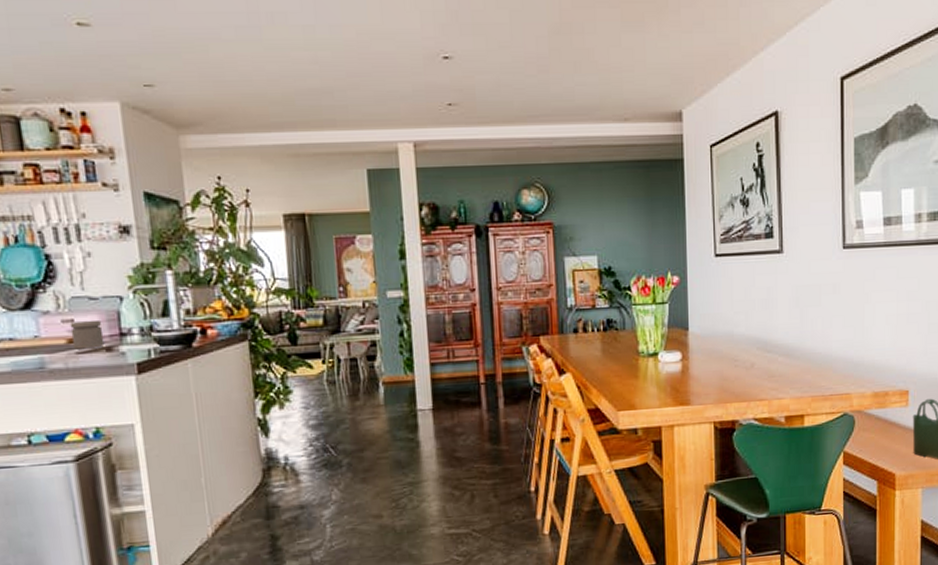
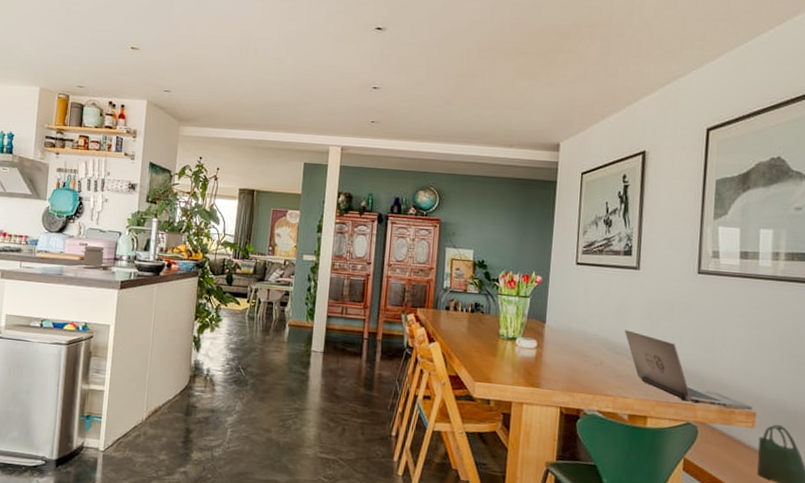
laptop: none [772,323,905,392] -> present [624,330,752,411]

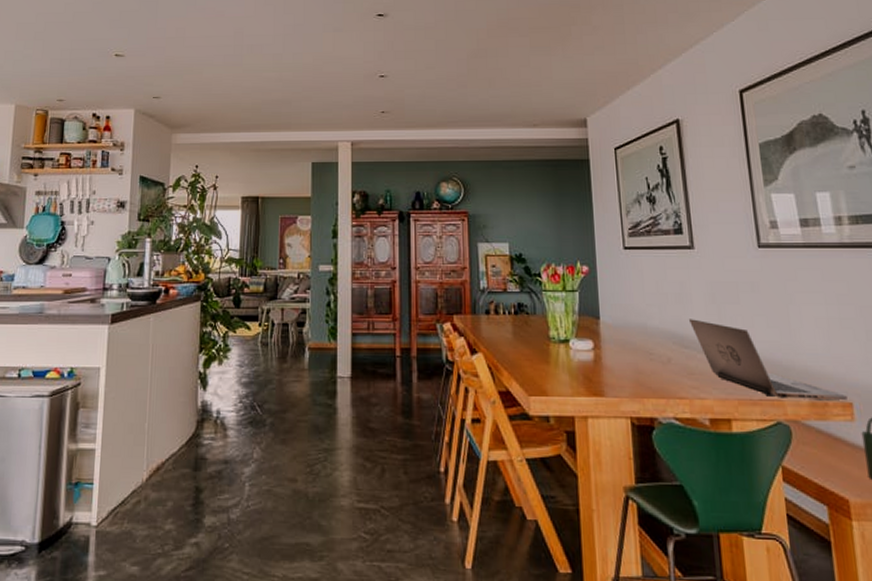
jar: present [82,246,104,267] -> none [66,275,92,299]

